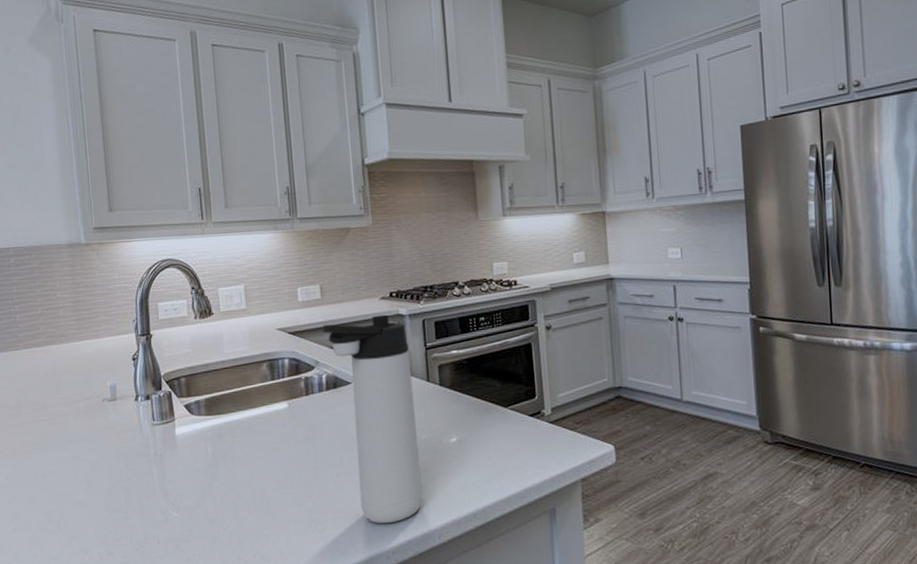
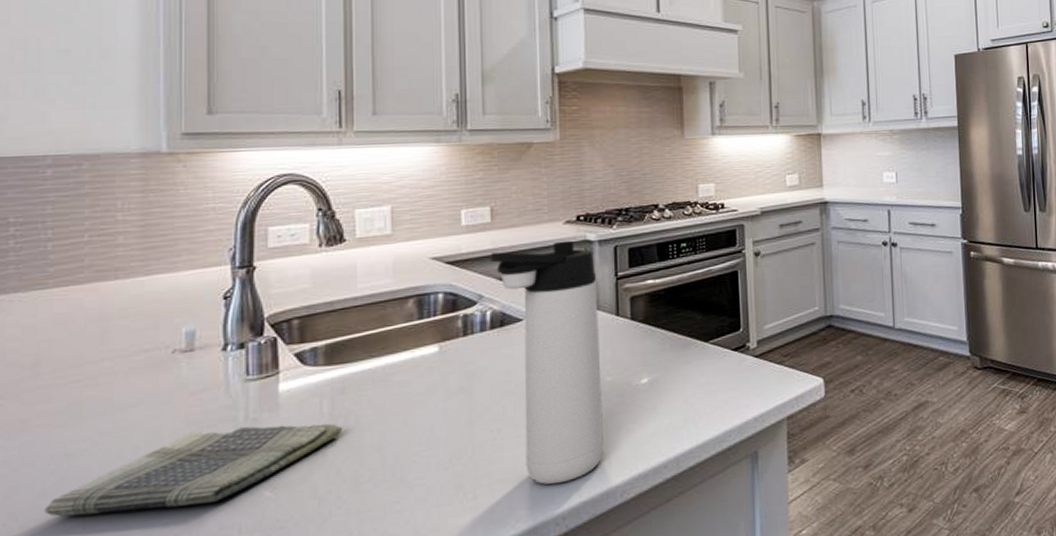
dish towel: none [34,460,223,520] -> present [44,423,343,517]

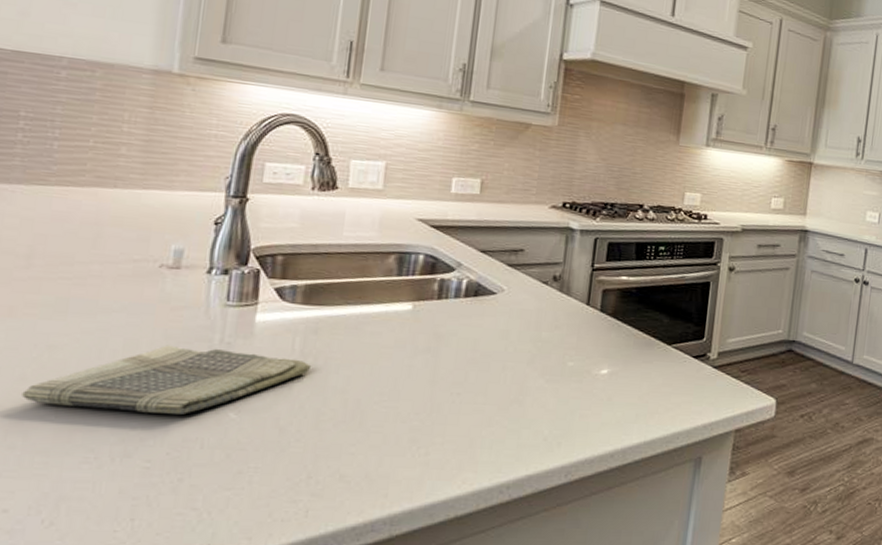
thermos bottle: present [490,240,604,485] -> none [473,224,574,455]

